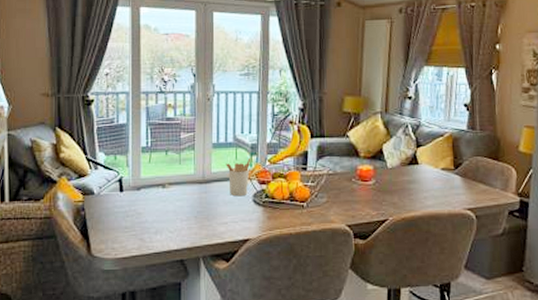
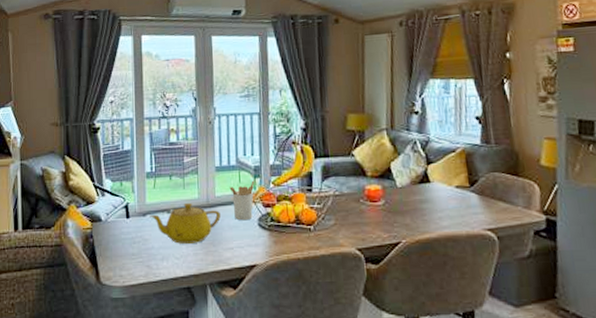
teapot: none [144,177,216,218] -> present [150,202,221,244]

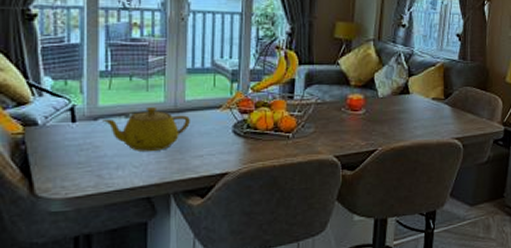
utensil holder: present [229,180,255,221] -> none [202,85,232,127]

